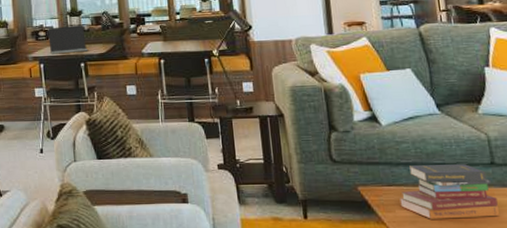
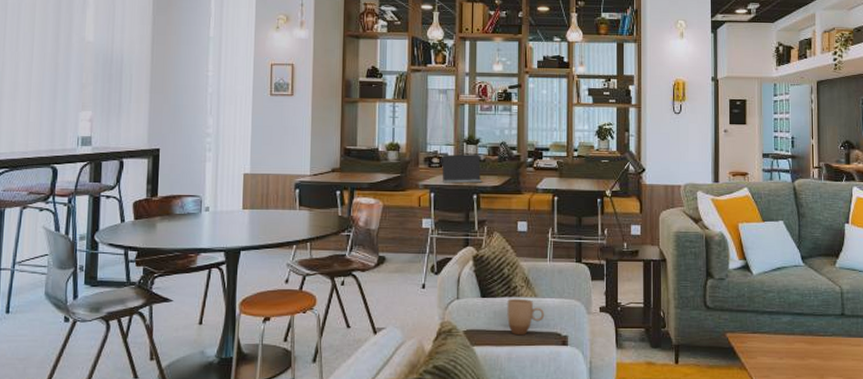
mug: none [123,159,162,195] -> present [507,298,545,336]
books: present [399,164,501,219] -> none [762,314,845,366]

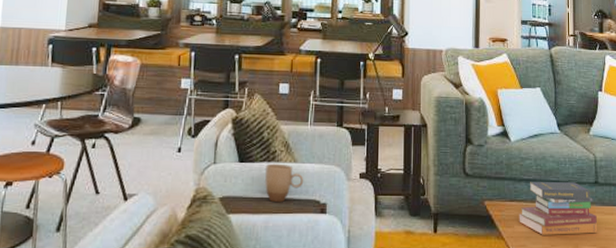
laptop: present [442,153,483,184] -> none [204,12,246,43]
books: none [762,314,845,366] -> present [519,182,598,235]

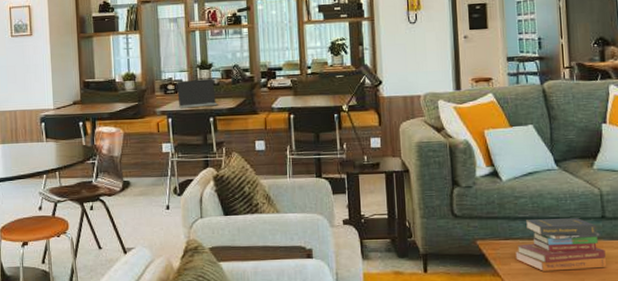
laptop: none [204,12,246,43] -> present [177,78,218,109]
mug: present [265,163,304,203] -> none [250,215,288,251]

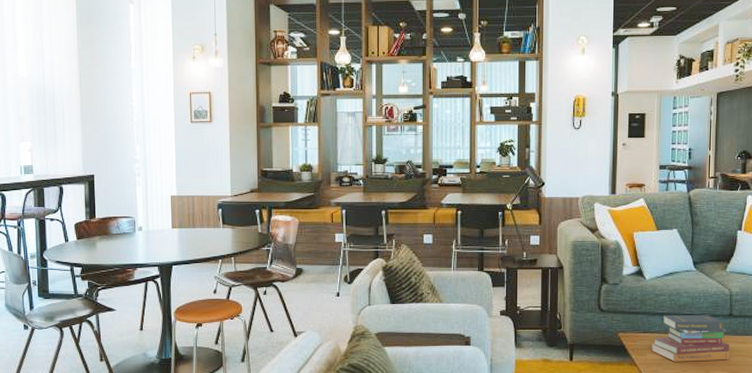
laptop: present [177,78,218,109] -> none [352,172,391,201]

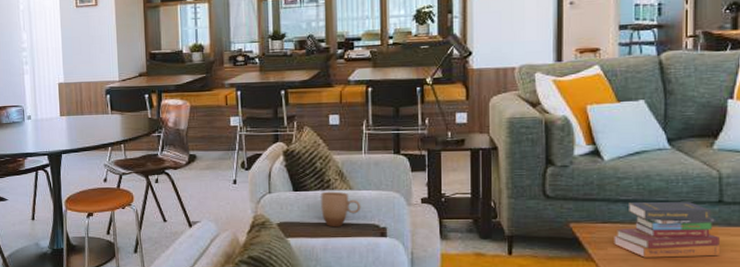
mug: none [415,304,449,337] -> present [321,191,361,228]

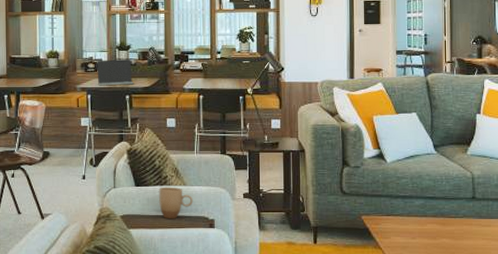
laptop: none [247,49,291,81] -> present [97,58,134,86]
books: present [614,202,721,258] -> none [395,198,475,245]

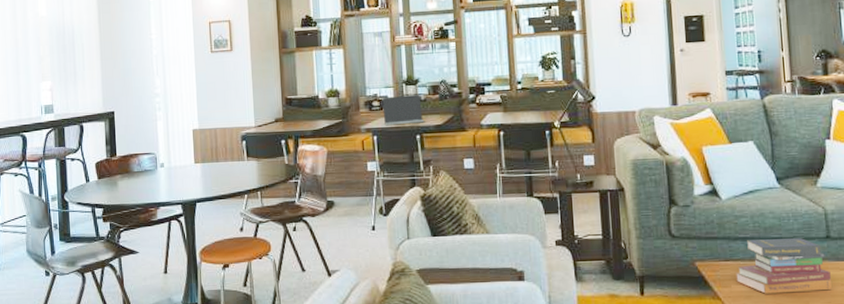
mug: present [159,186,193,220] -> none [459,235,499,273]
books: none [395,198,475,245] -> present [736,238,833,294]

